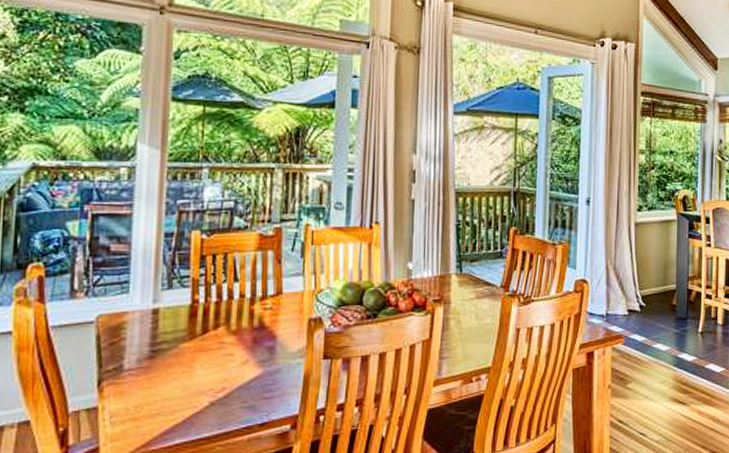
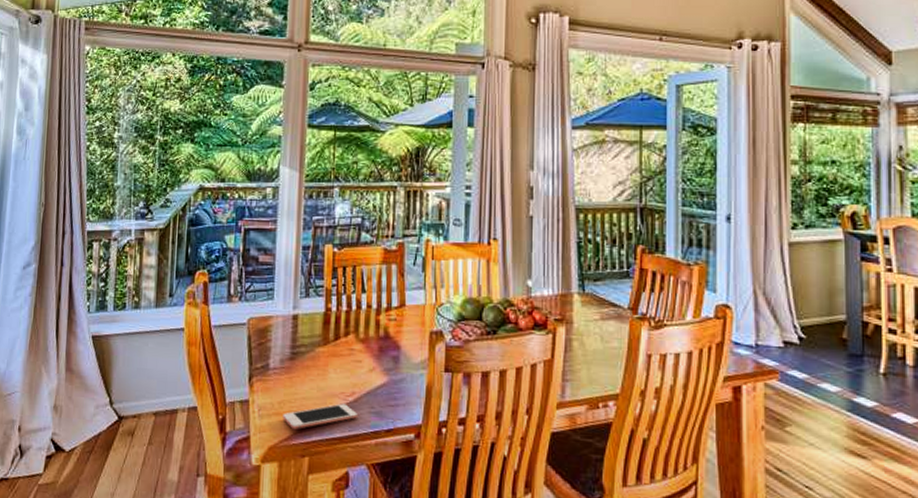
cell phone: none [140,401,228,434] -> present [283,403,357,429]

